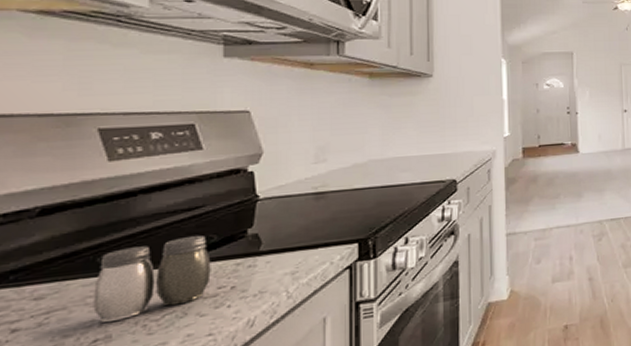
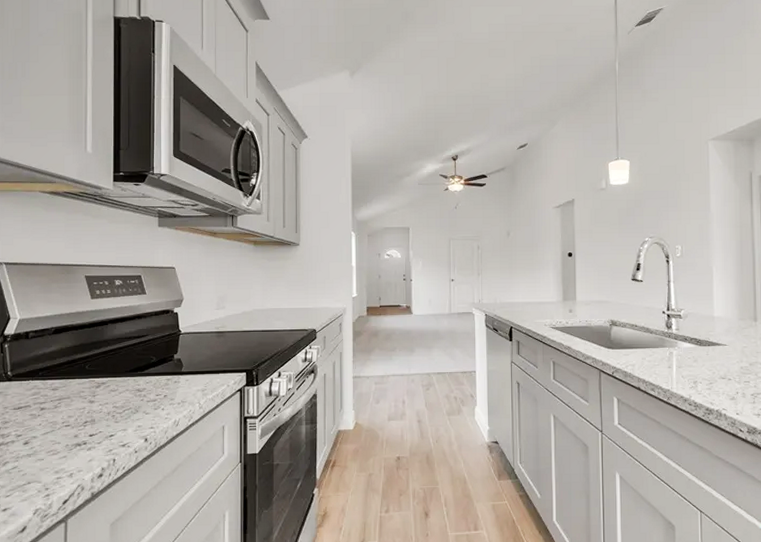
salt and pepper shaker: present [93,235,211,322] -> none [84,356,152,410]

